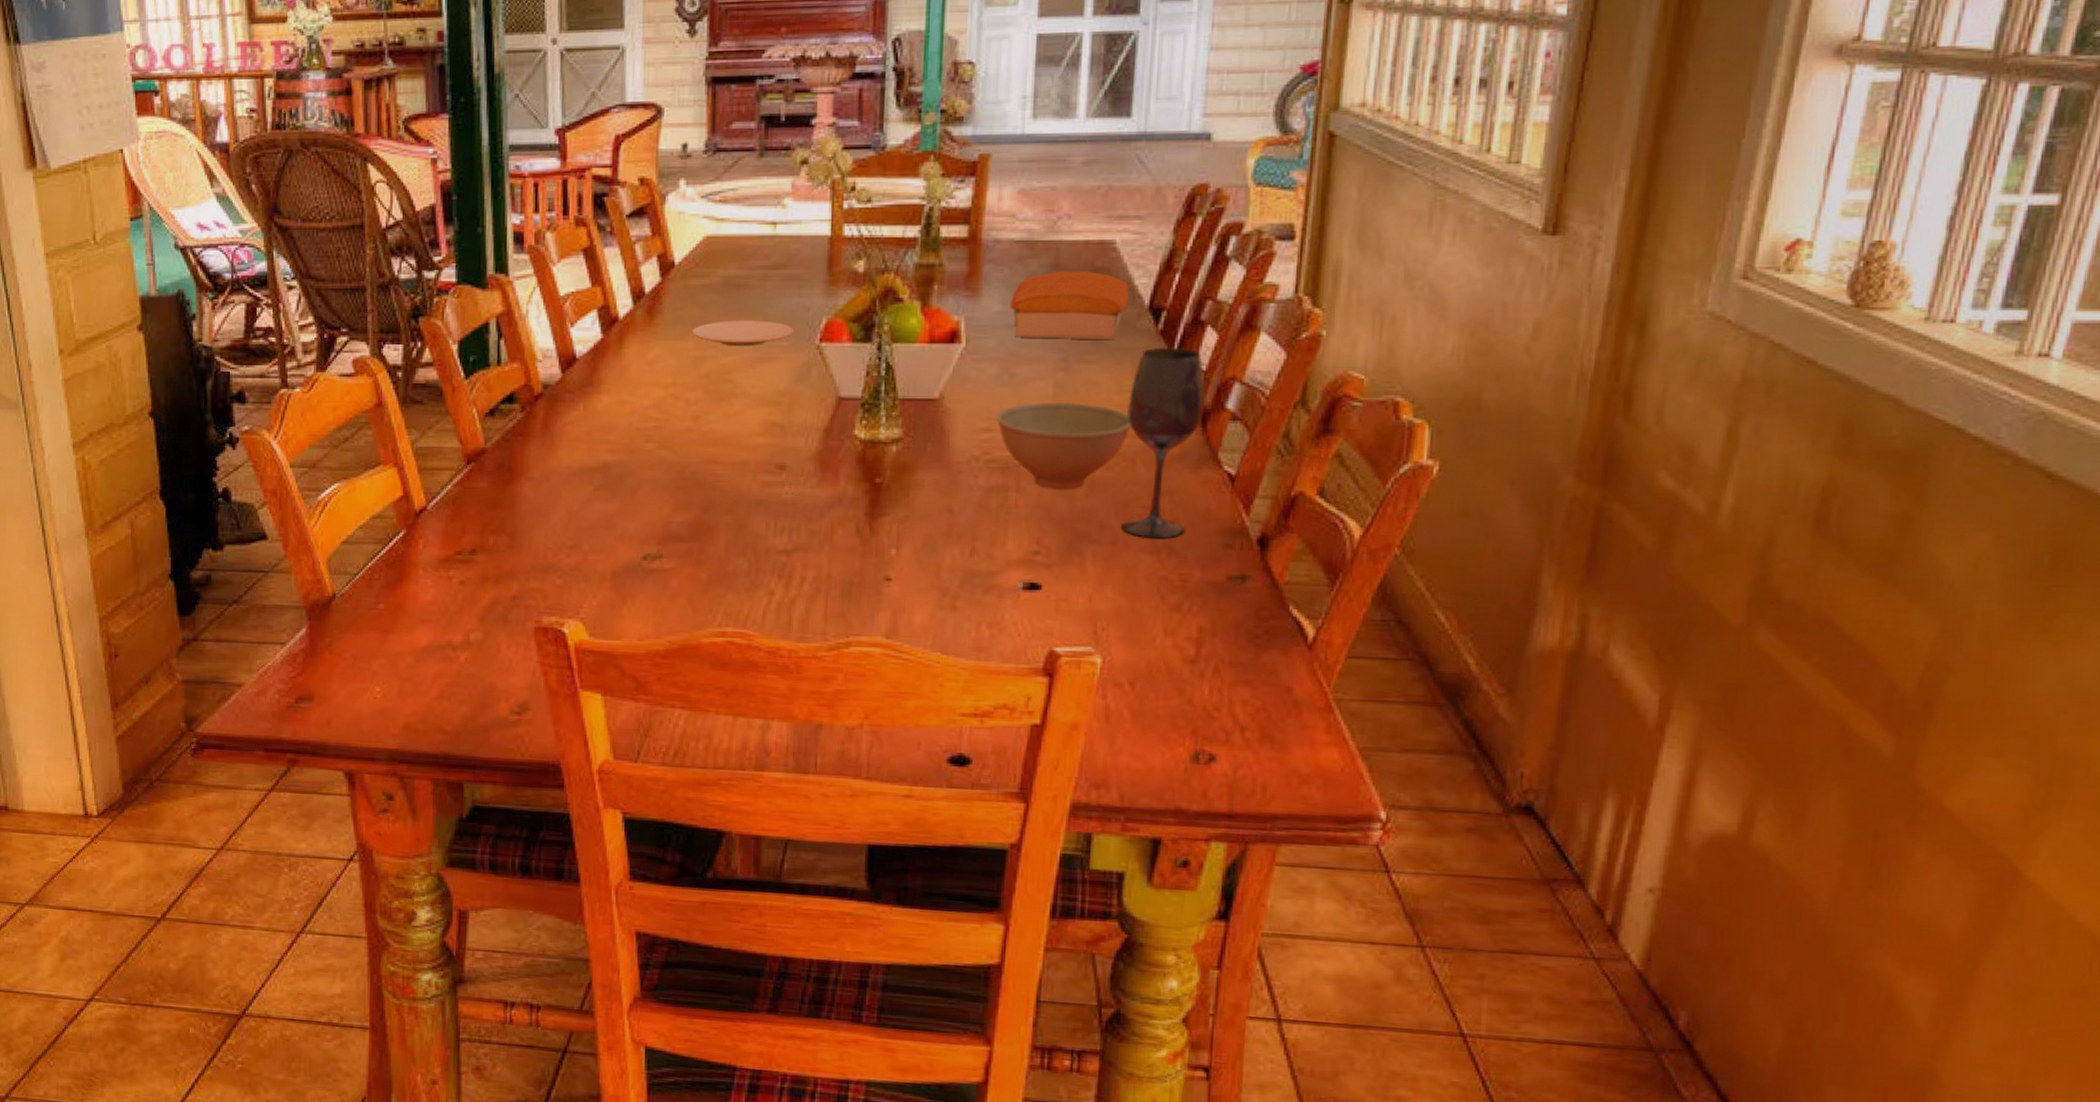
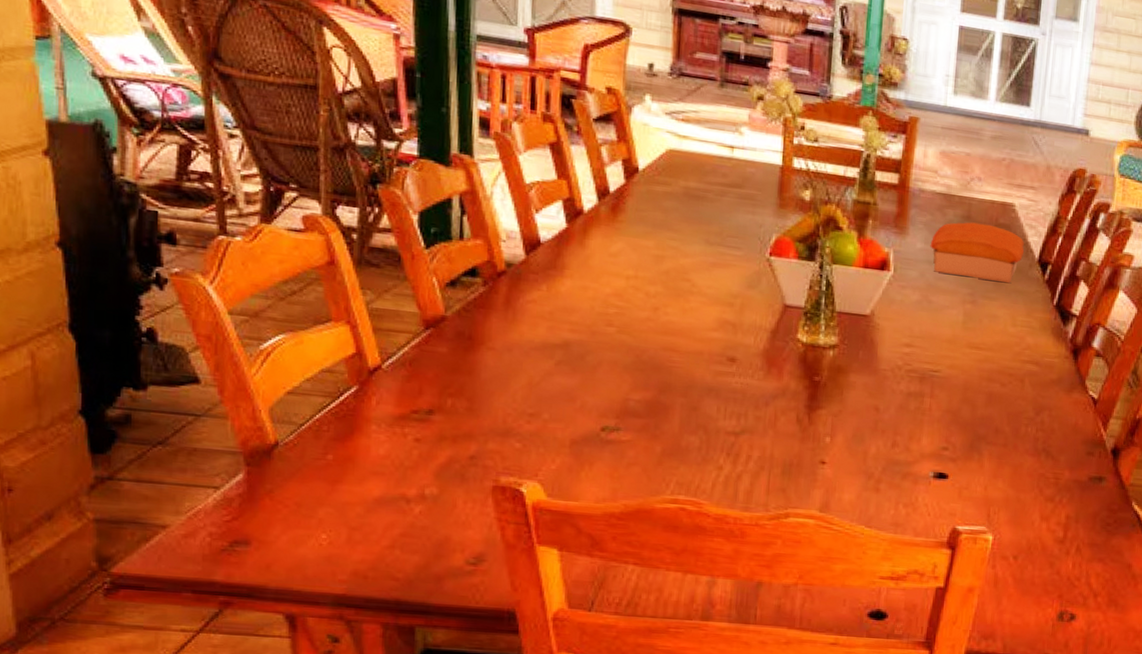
plate: present [693,320,794,347] -> none [654,226,747,252]
bowl: present [995,401,1131,489] -> none [916,326,1022,400]
wineglass: present [1122,347,1206,539] -> none [1012,293,1078,445]

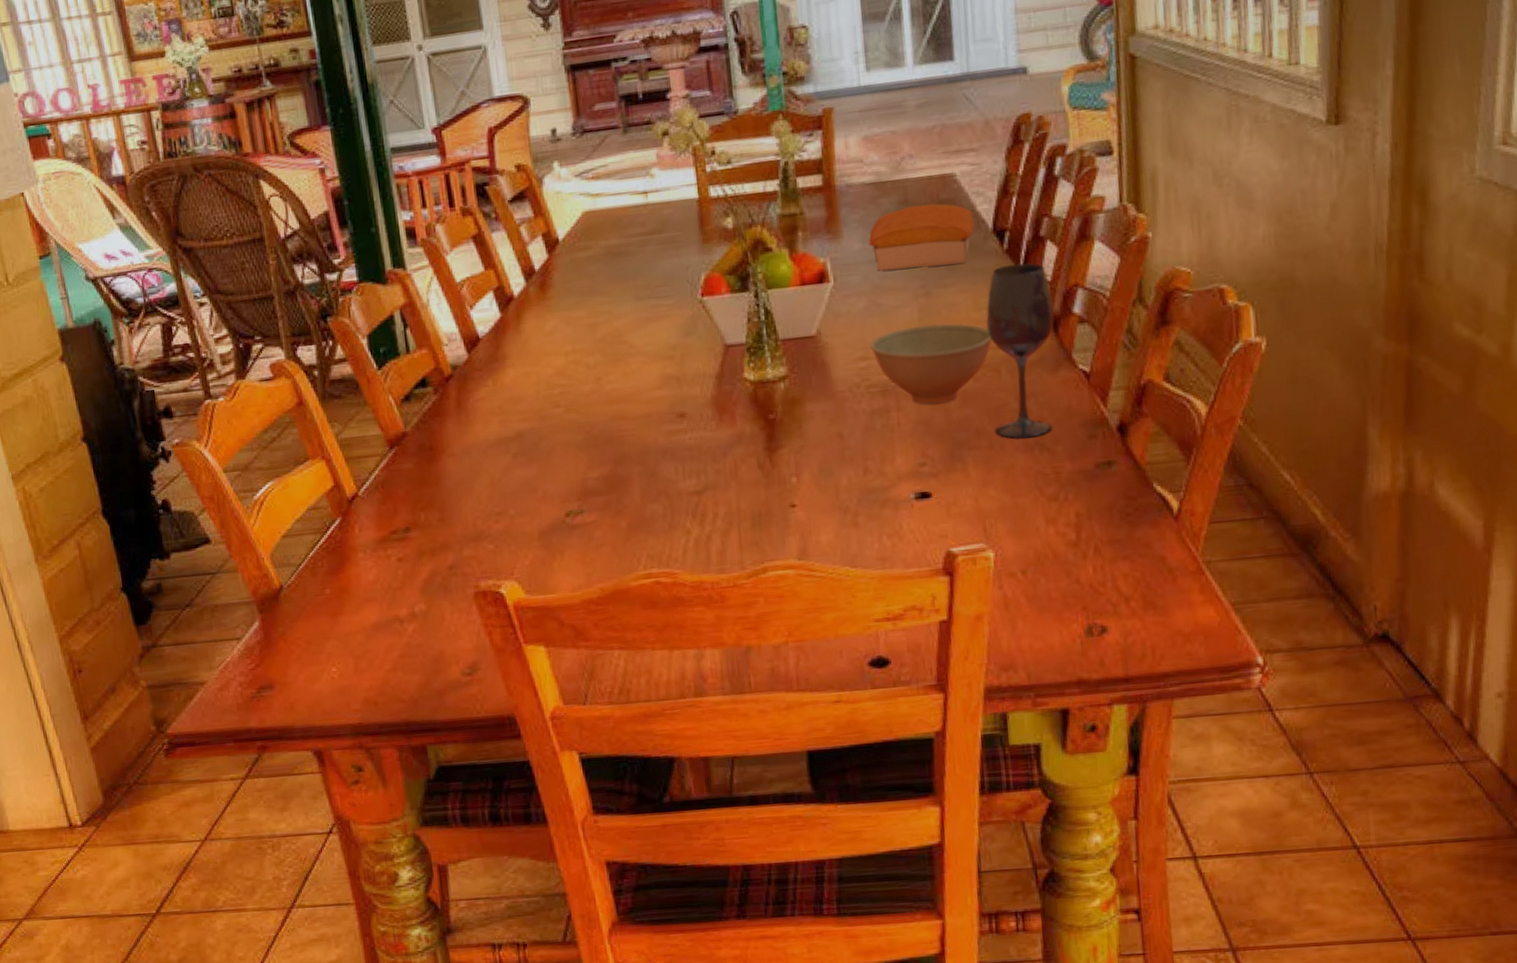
bowl: none [916,326,1022,400] -> present [870,323,992,405]
wineglass: none [1012,293,1078,445] -> present [986,263,1055,439]

